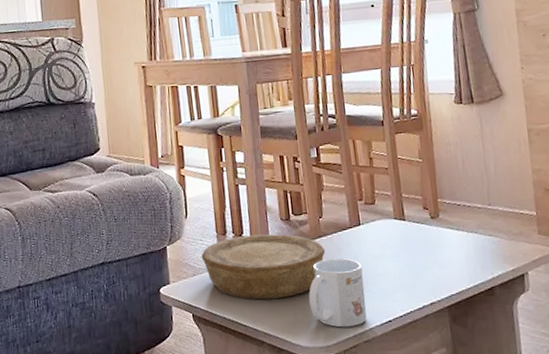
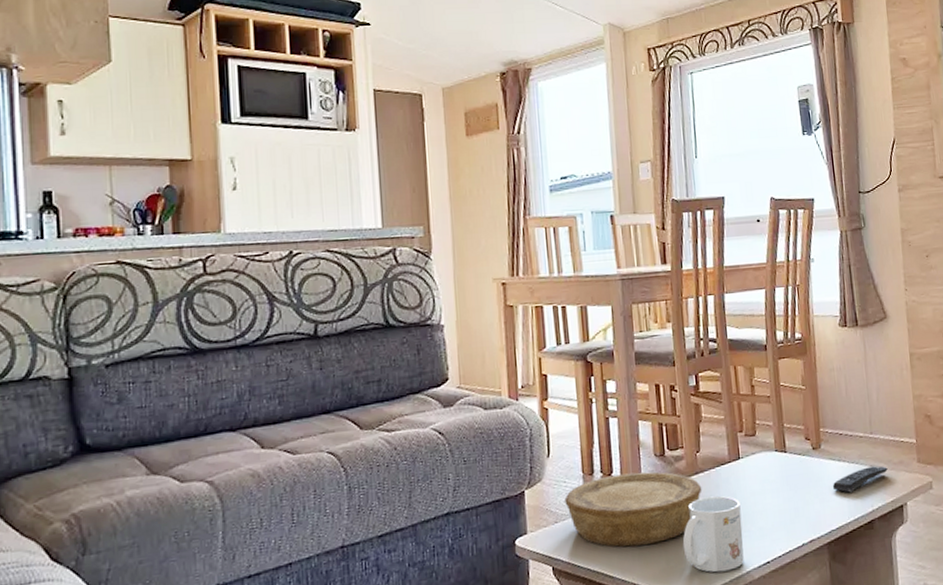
remote control: none [451,236,508,260] -> present [832,466,888,493]

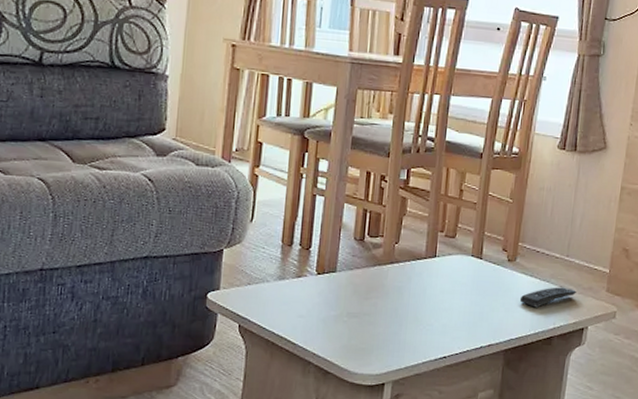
bowl: present [564,472,702,547] -> none [260,250,395,320]
mug: present [682,496,744,573] -> none [366,286,429,358]

